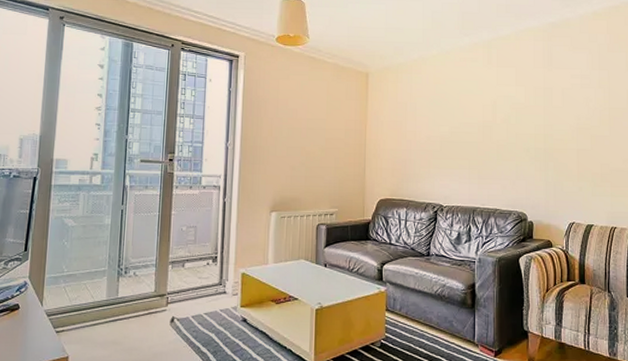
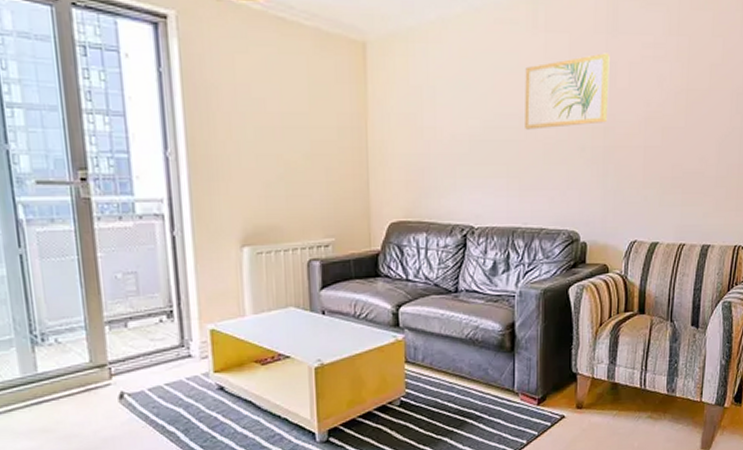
wall art: none [483,81,547,135] -> present [525,53,610,130]

